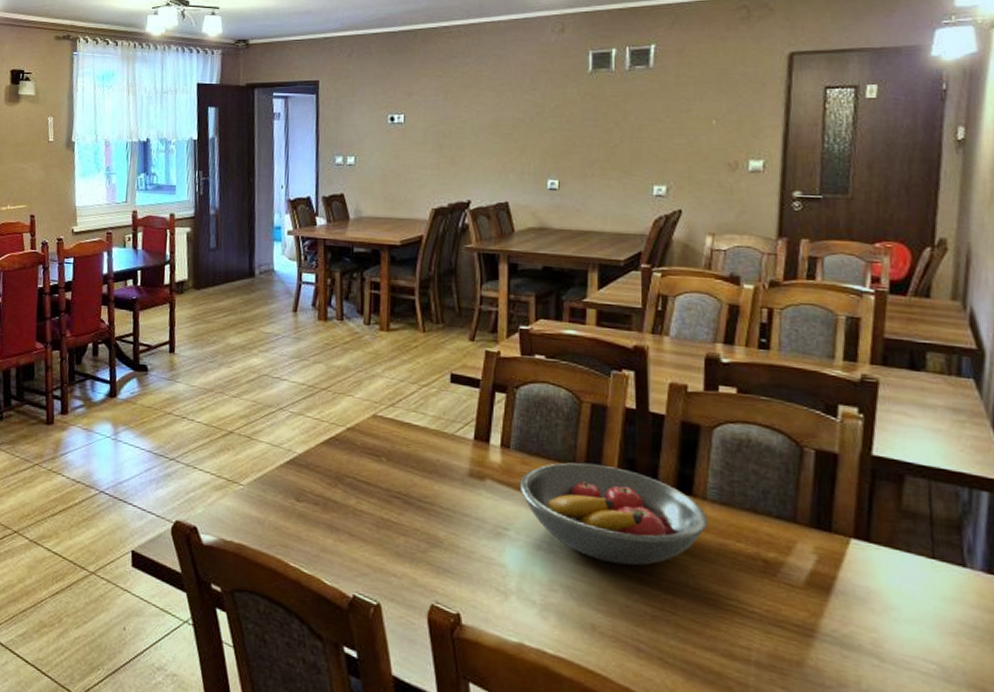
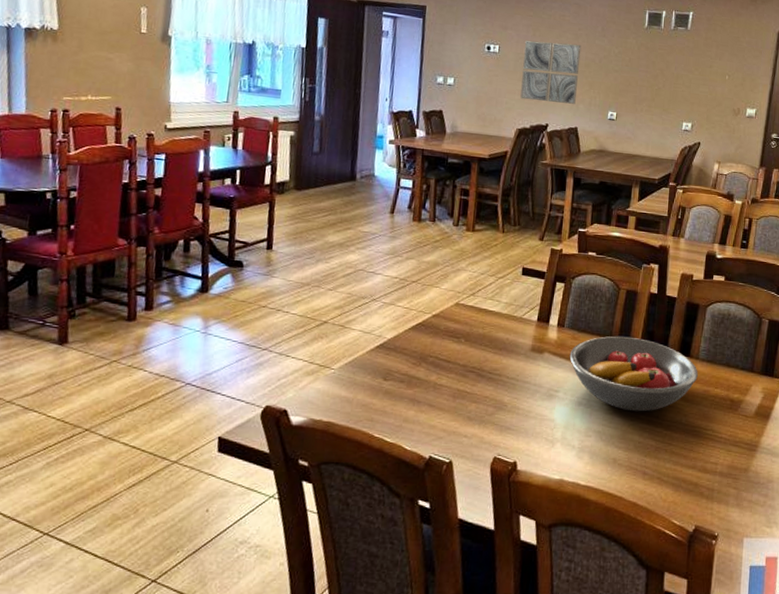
wall art: none [434,102,506,175] -> present [520,40,582,104]

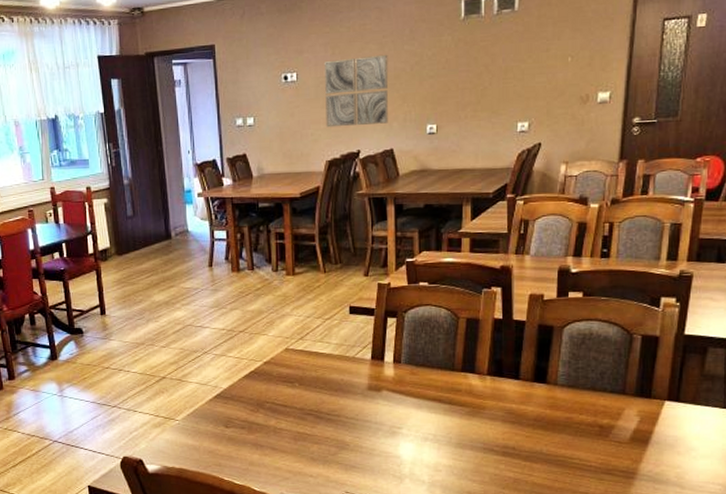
fruit bowl: present [569,336,698,412] -> none [409,367,558,444]

